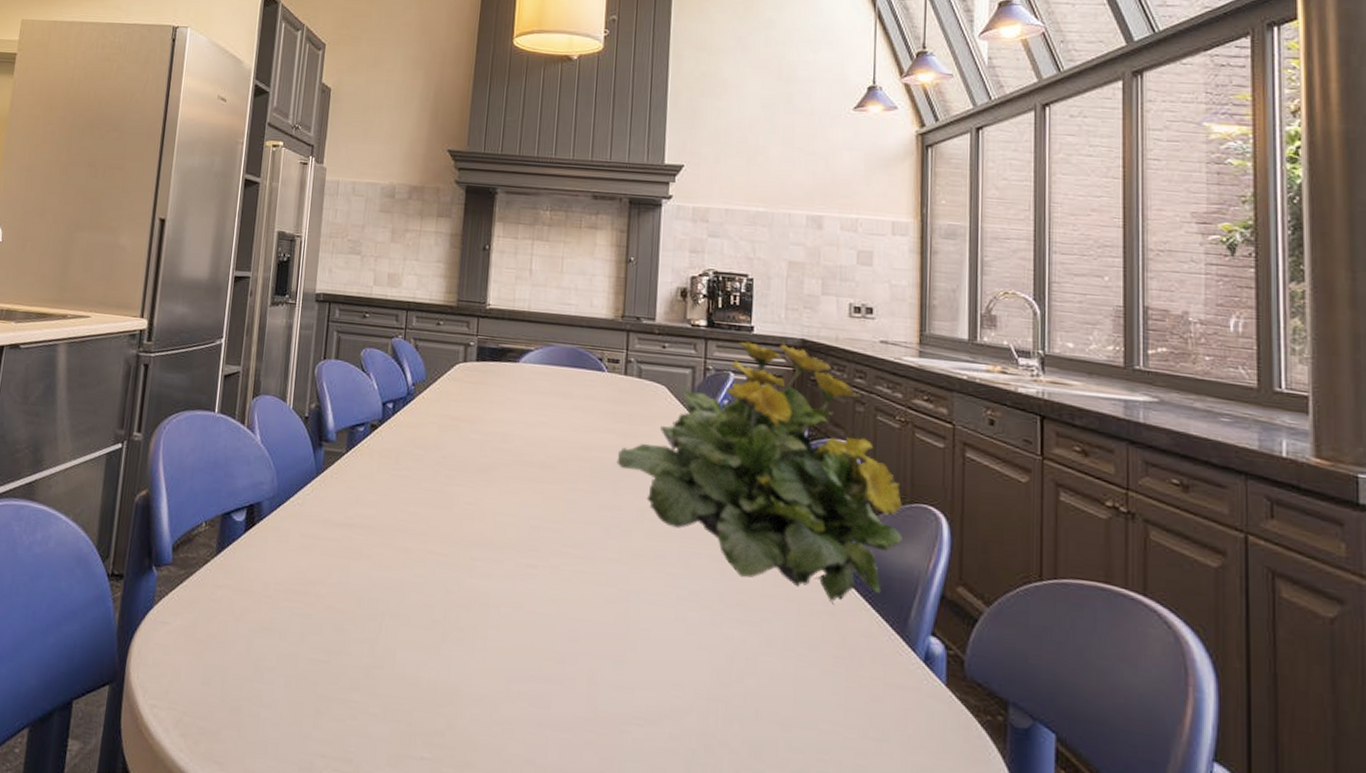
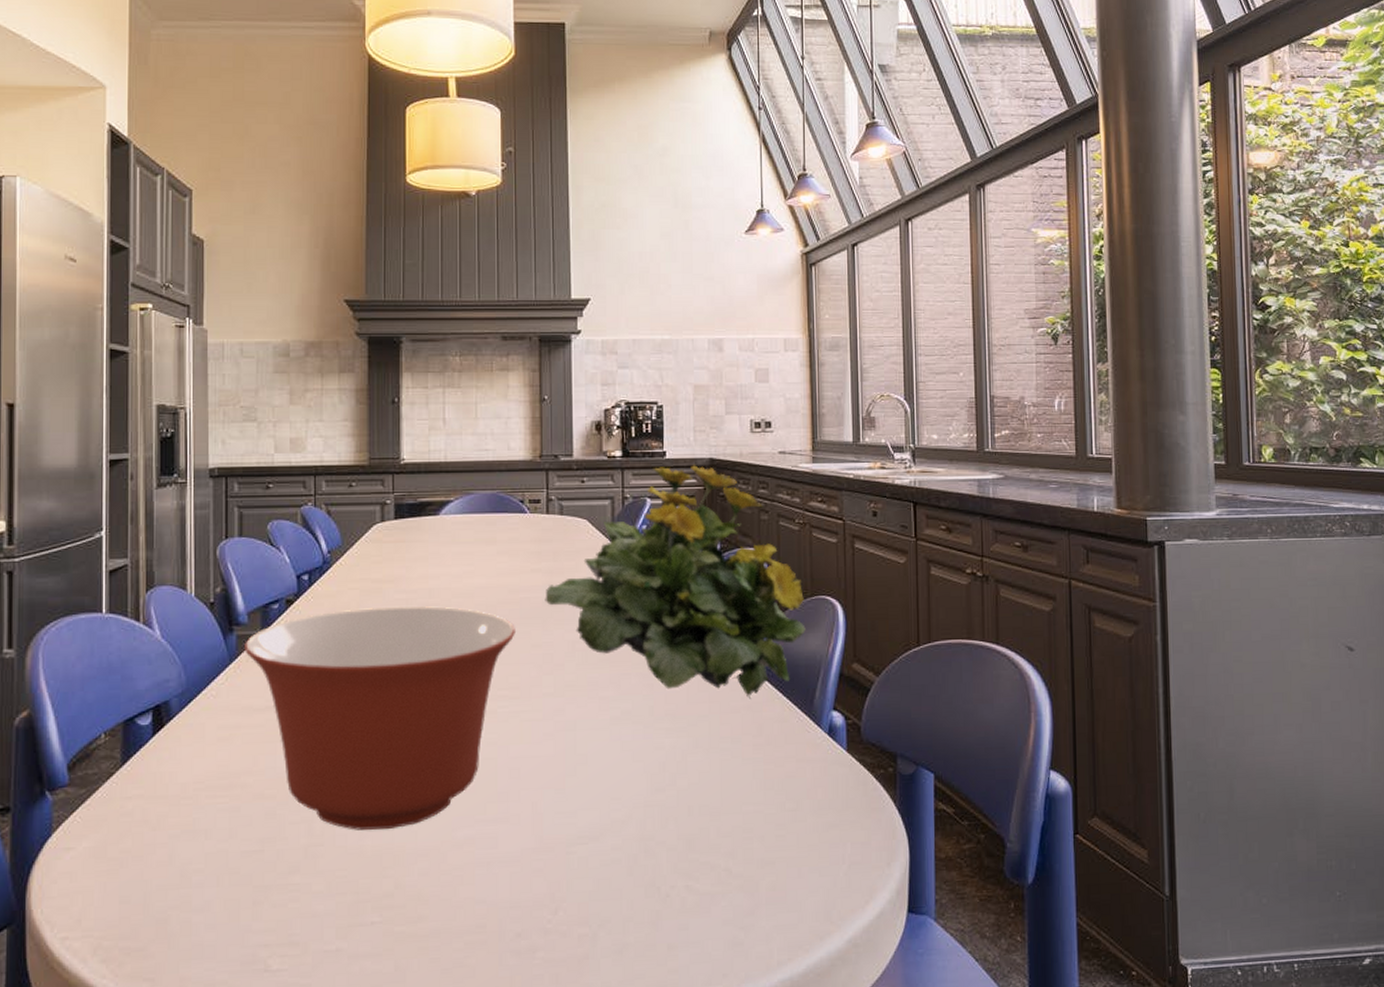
mixing bowl: none [330,442,585,667] -> present [244,606,515,830]

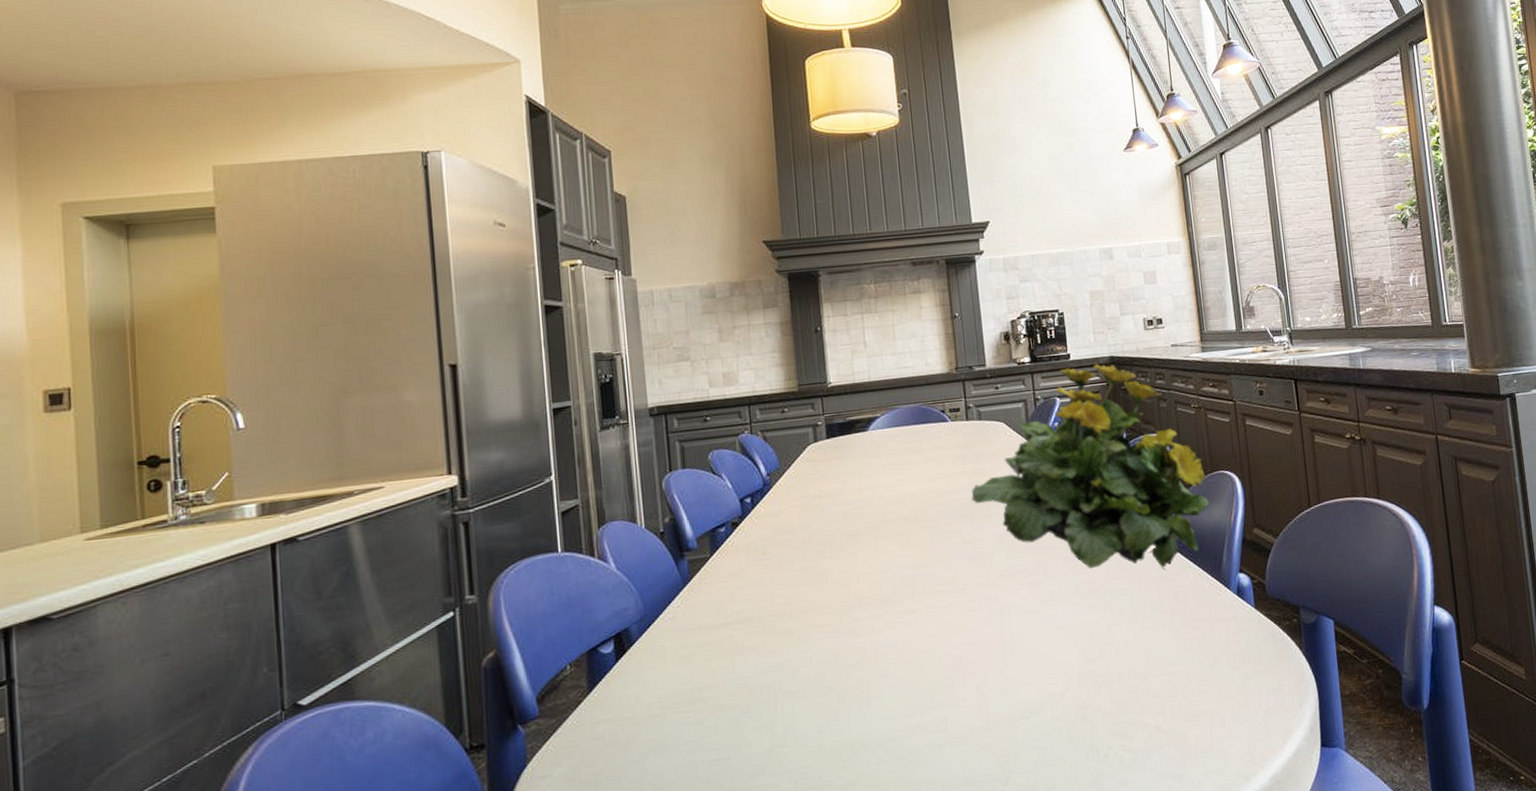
mixing bowl: present [244,606,515,830] -> none [696,514,947,729]

